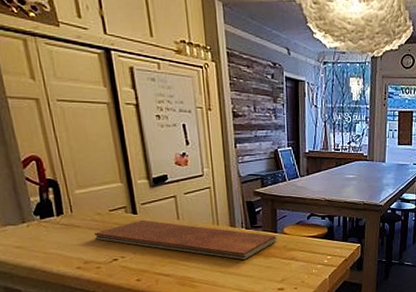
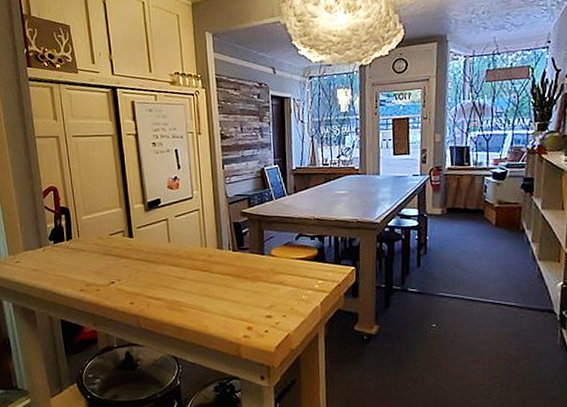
chopping board: present [95,219,277,260] -> none [96,243,264,284]

